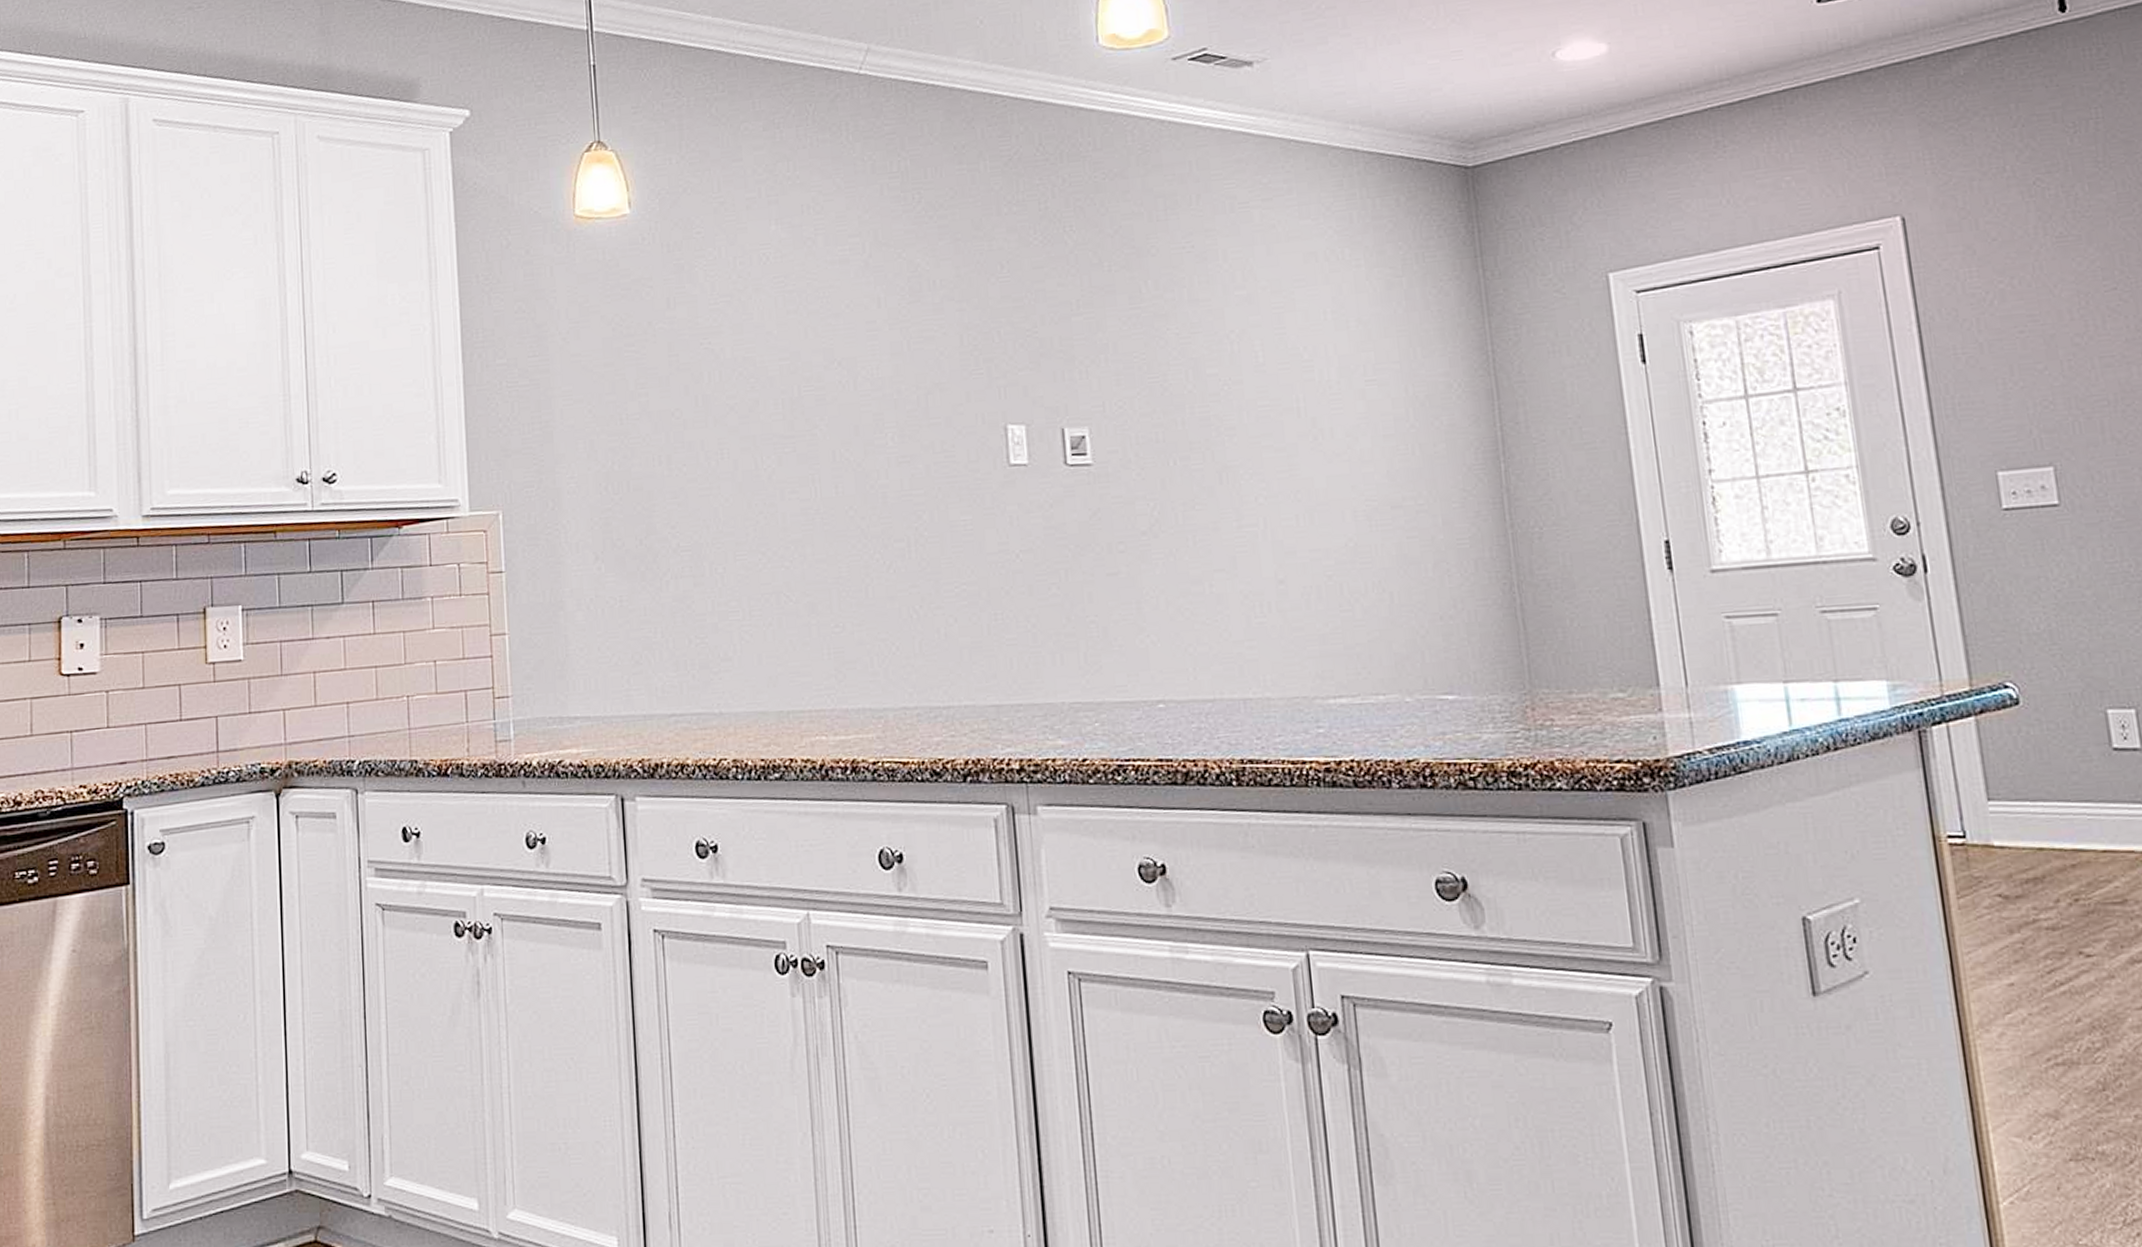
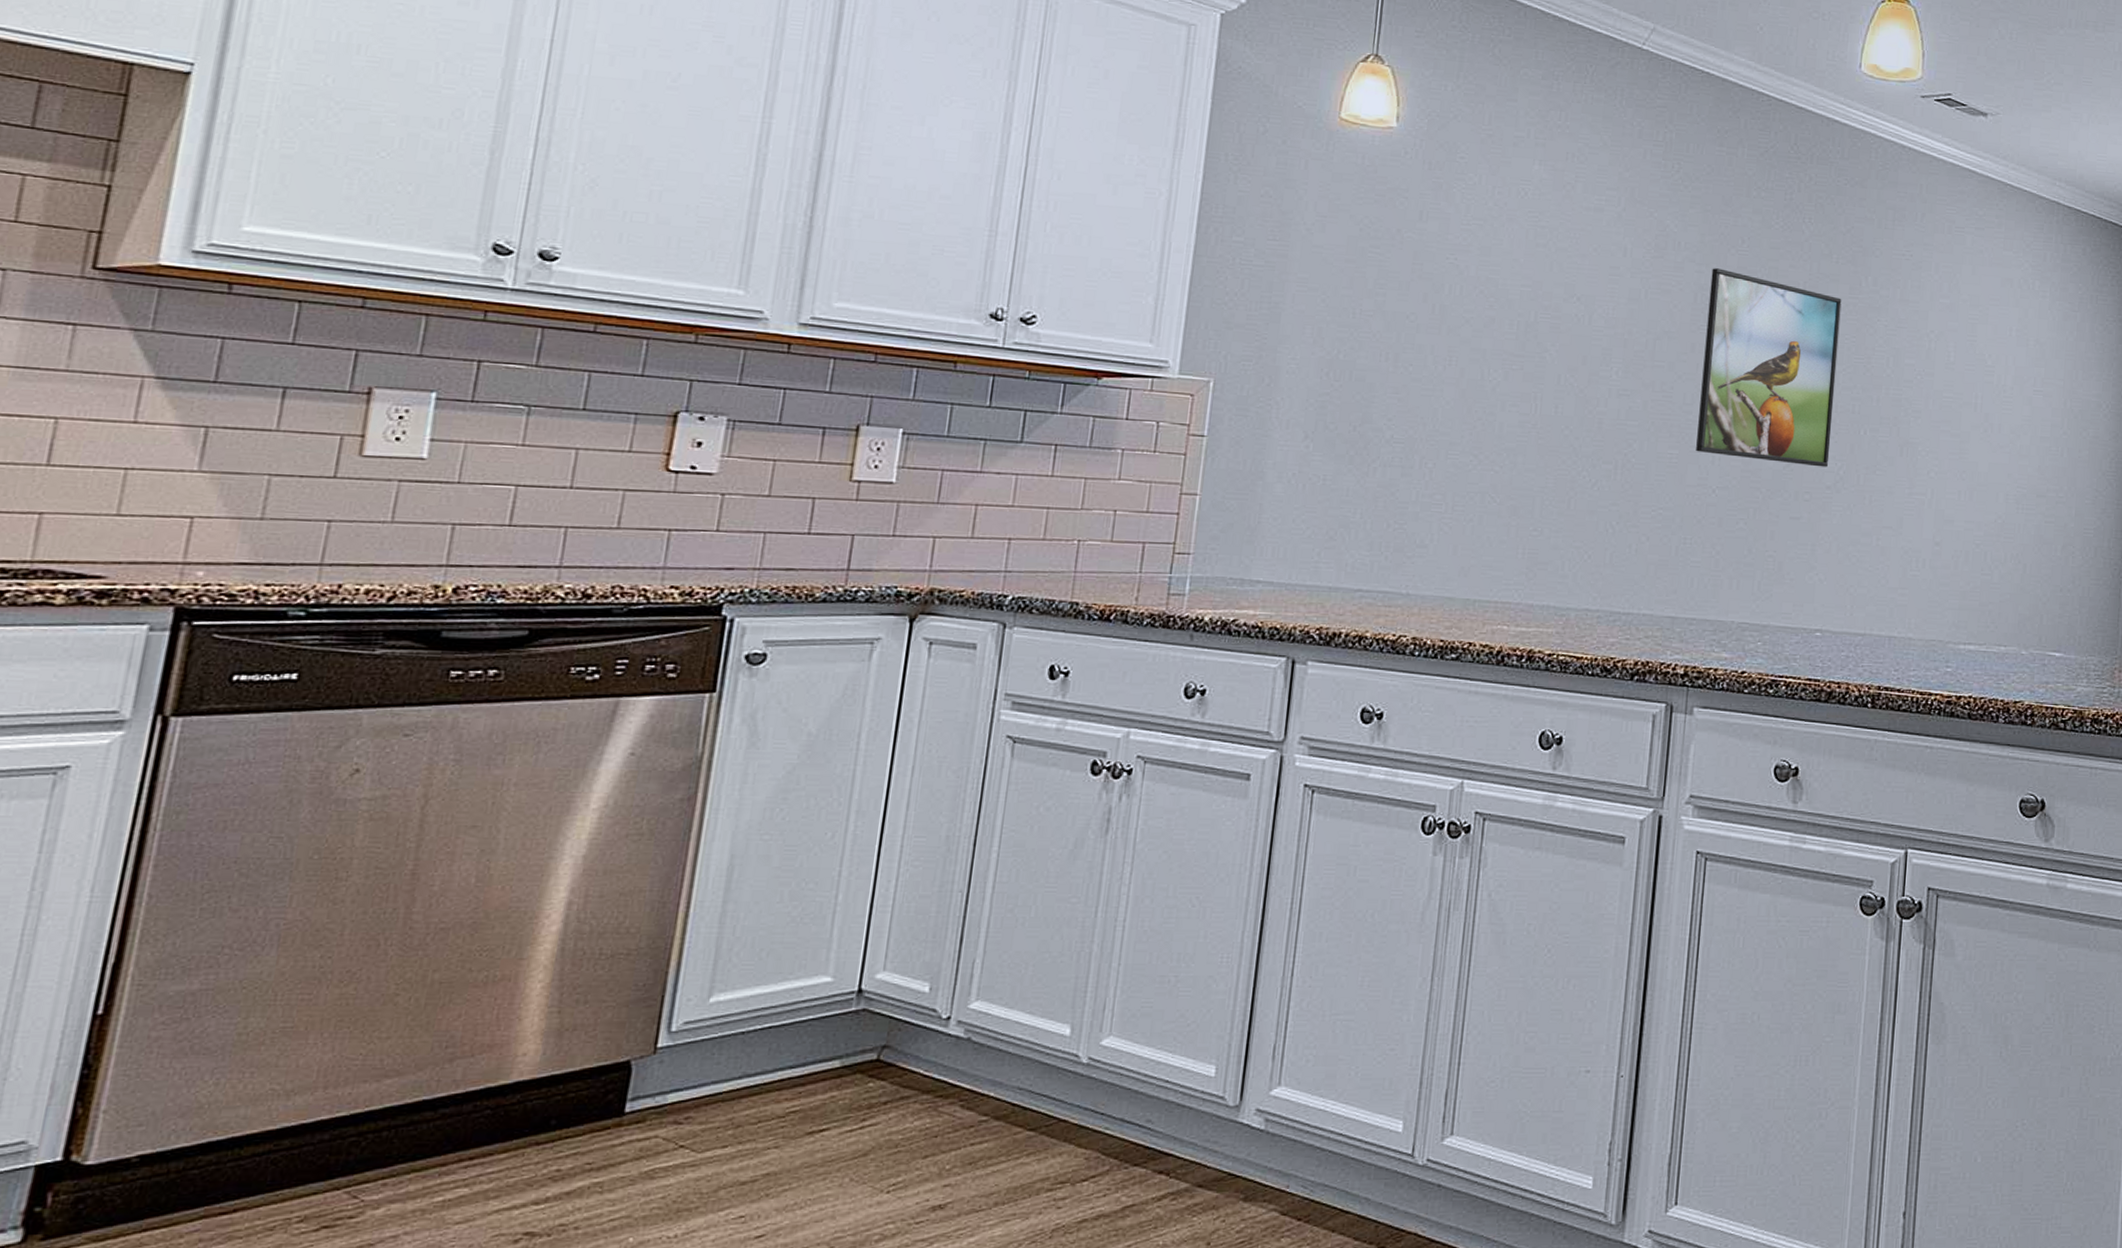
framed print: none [973,302,1139,514] -> present [1696,268,1842,467]

